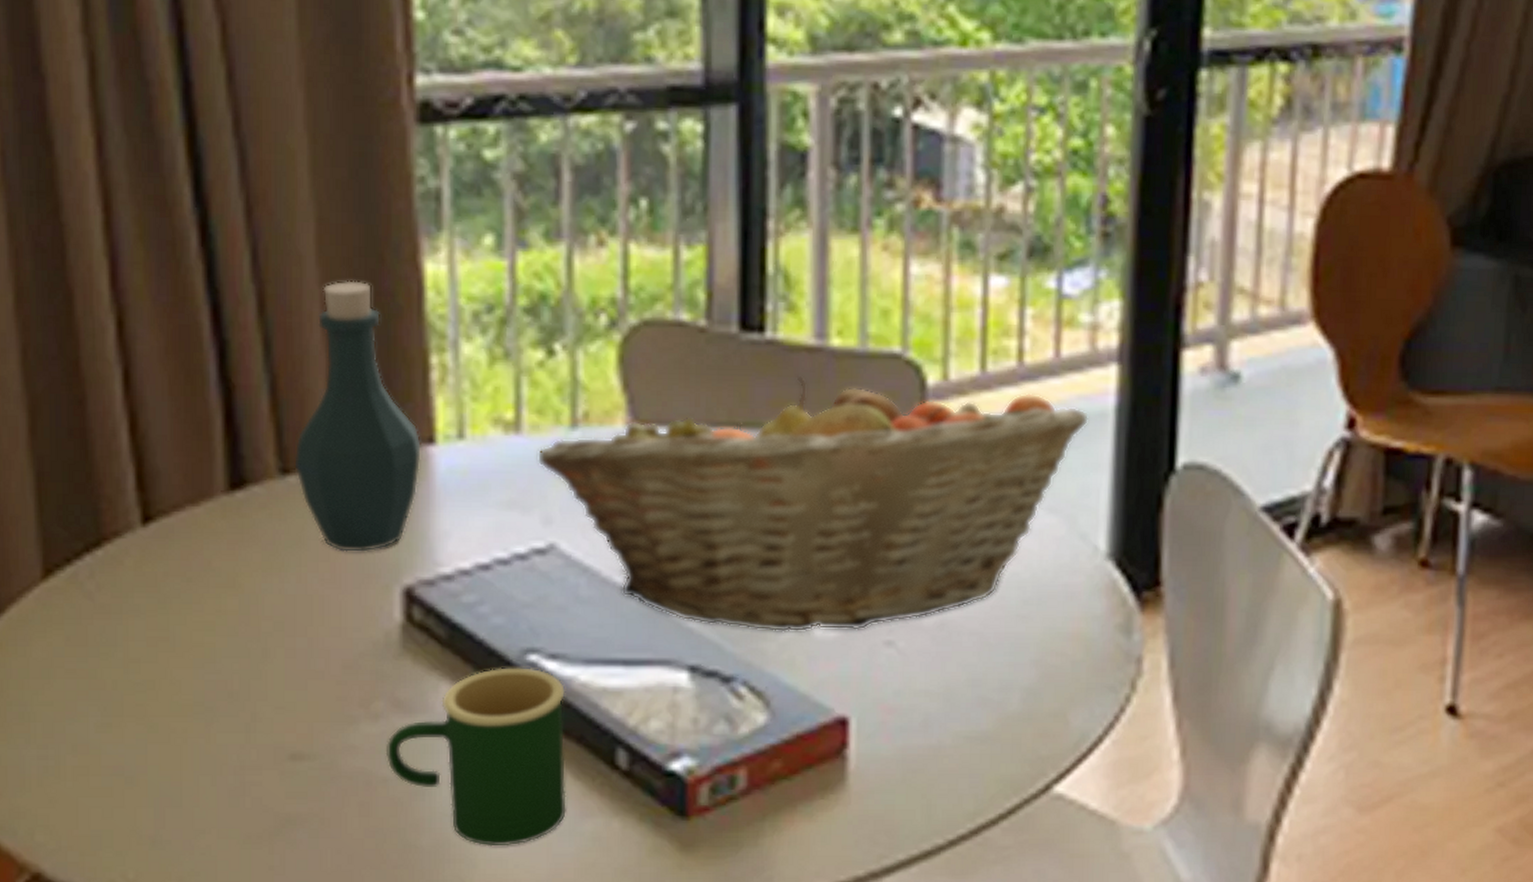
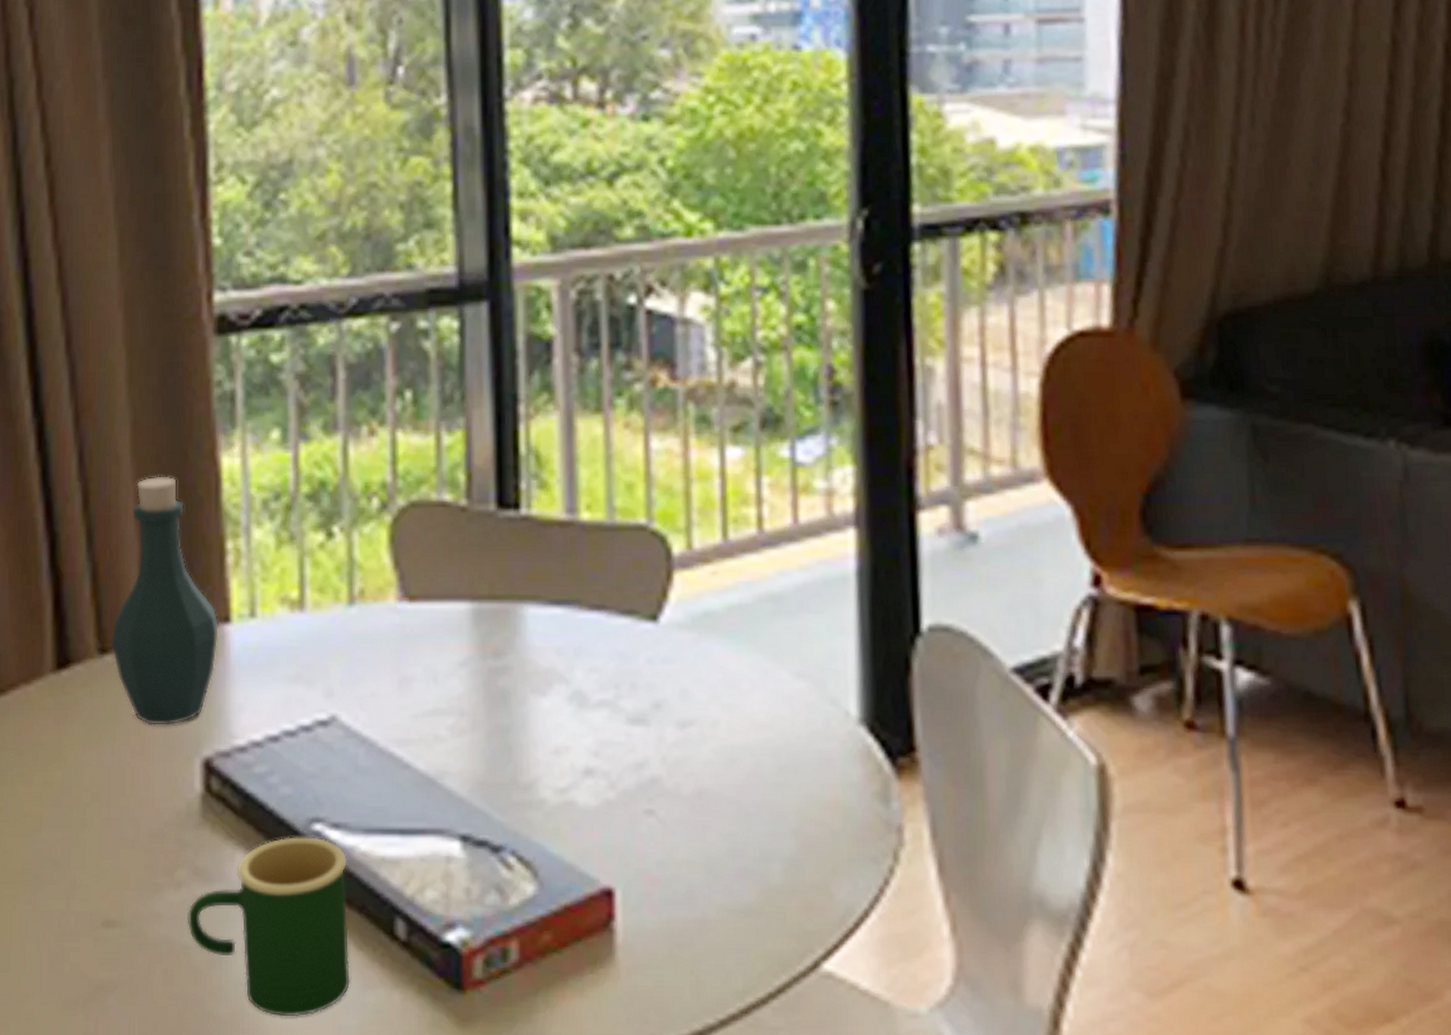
fruit basket: present [536,375,1090,632] -> none [319,548,831,801]

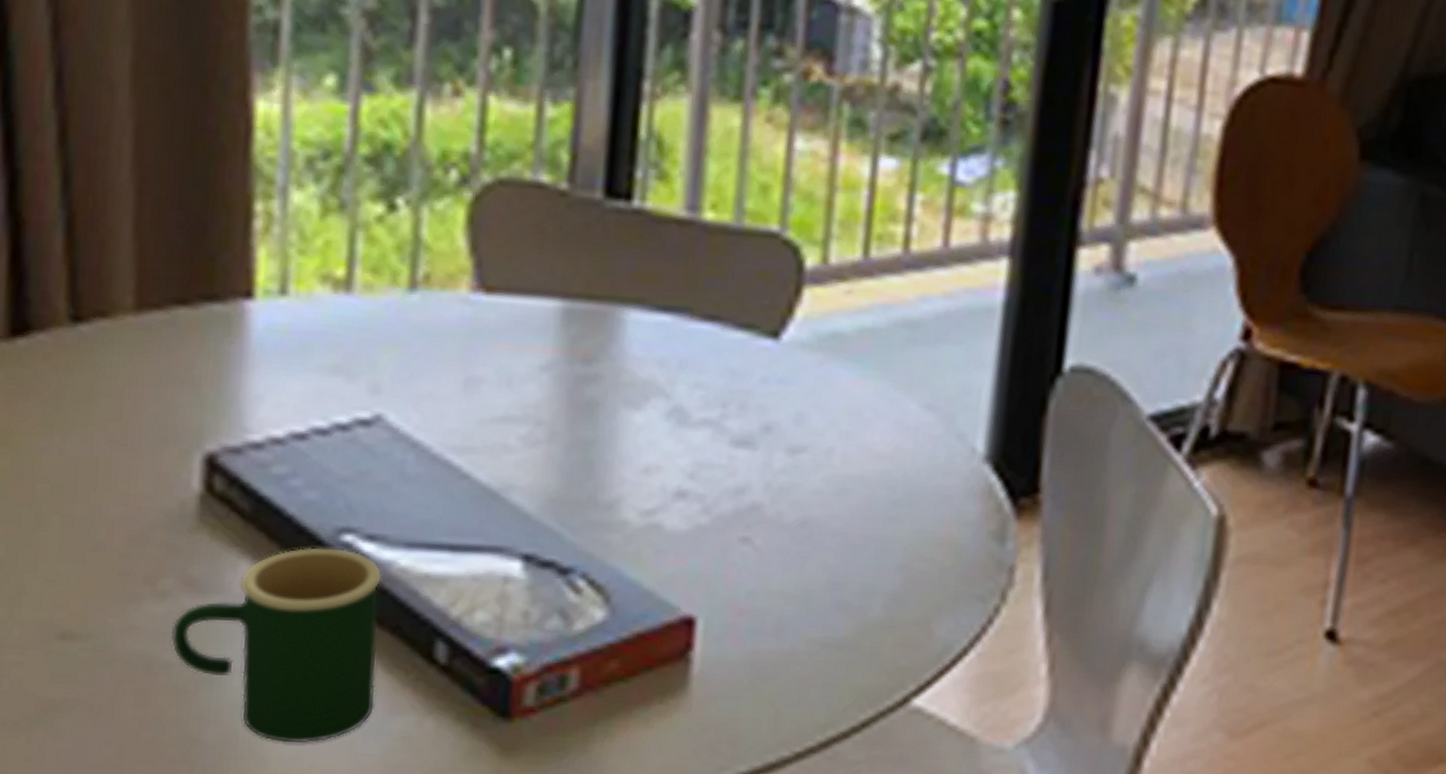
bottle: present [111,476,220,727] -> none [88,113,239,414]

